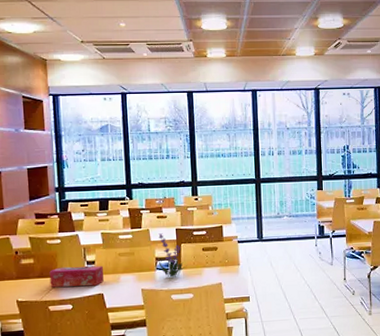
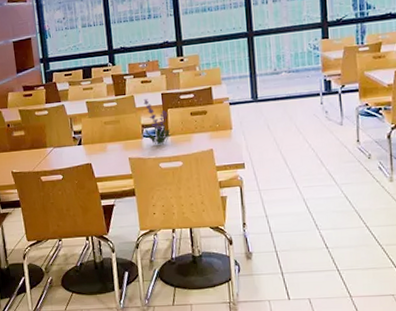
tissue box: present [49,266,104,287] -> none [39,135,91,158]

